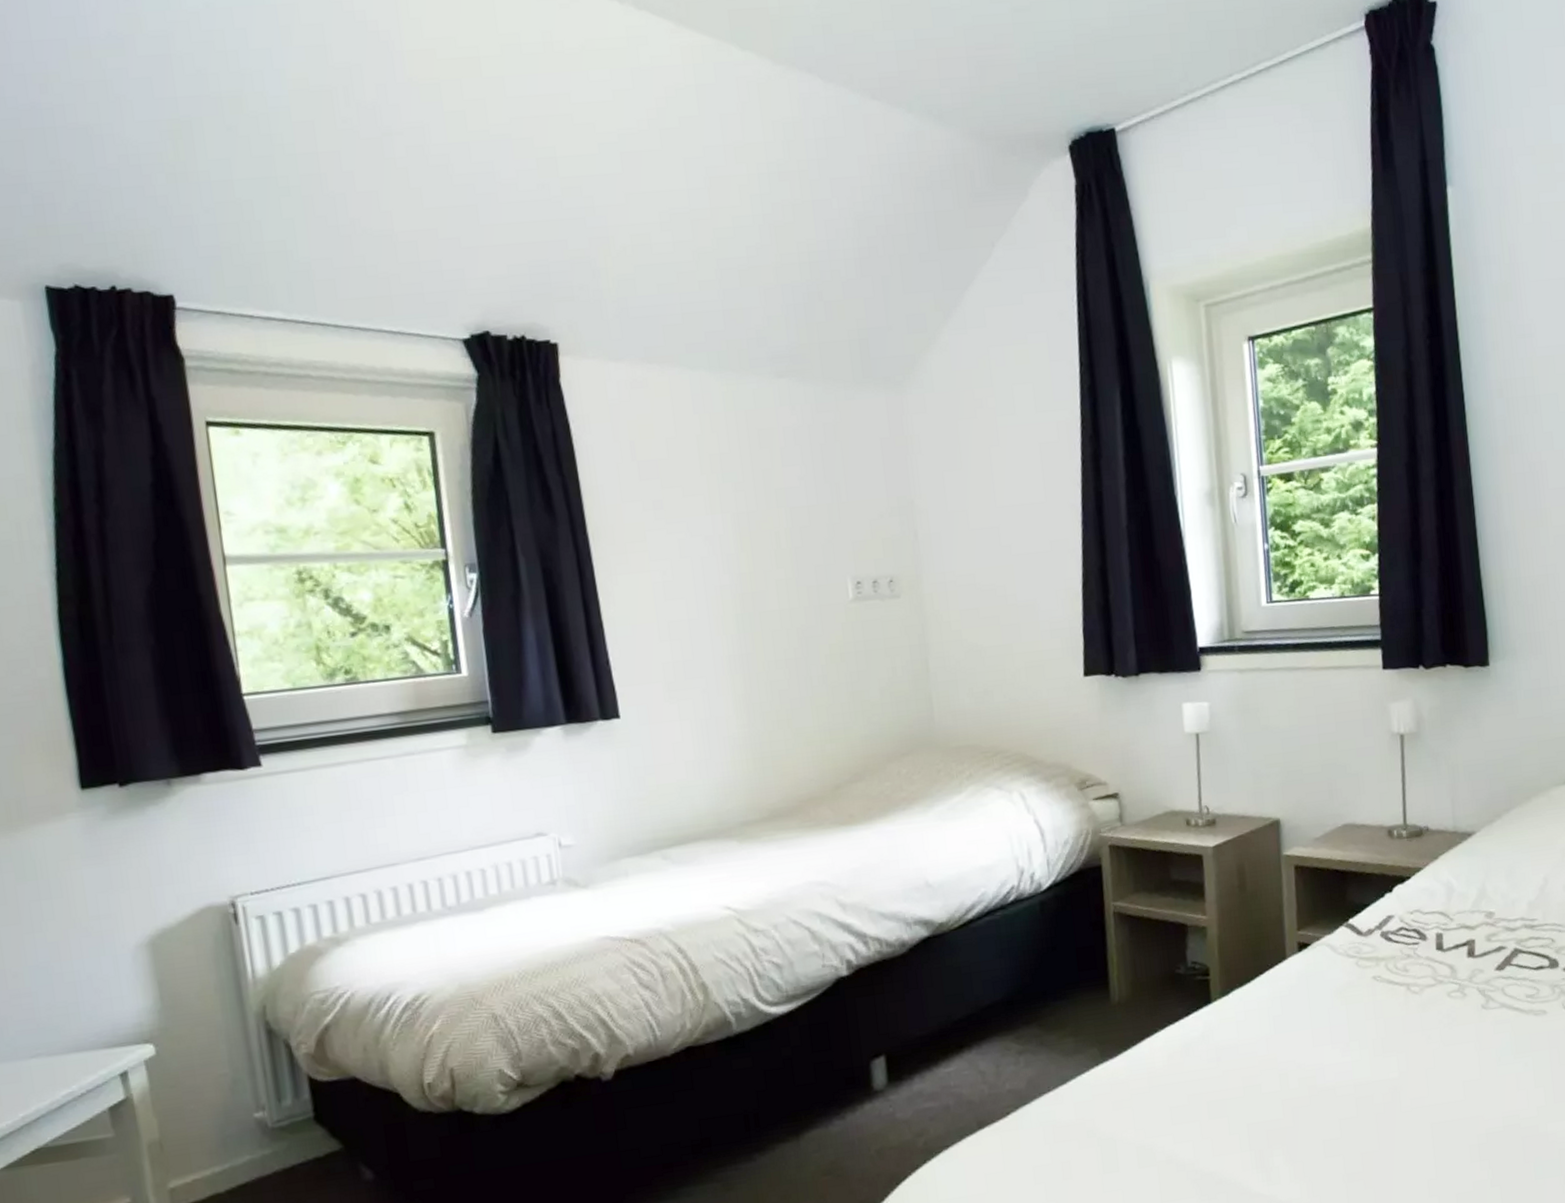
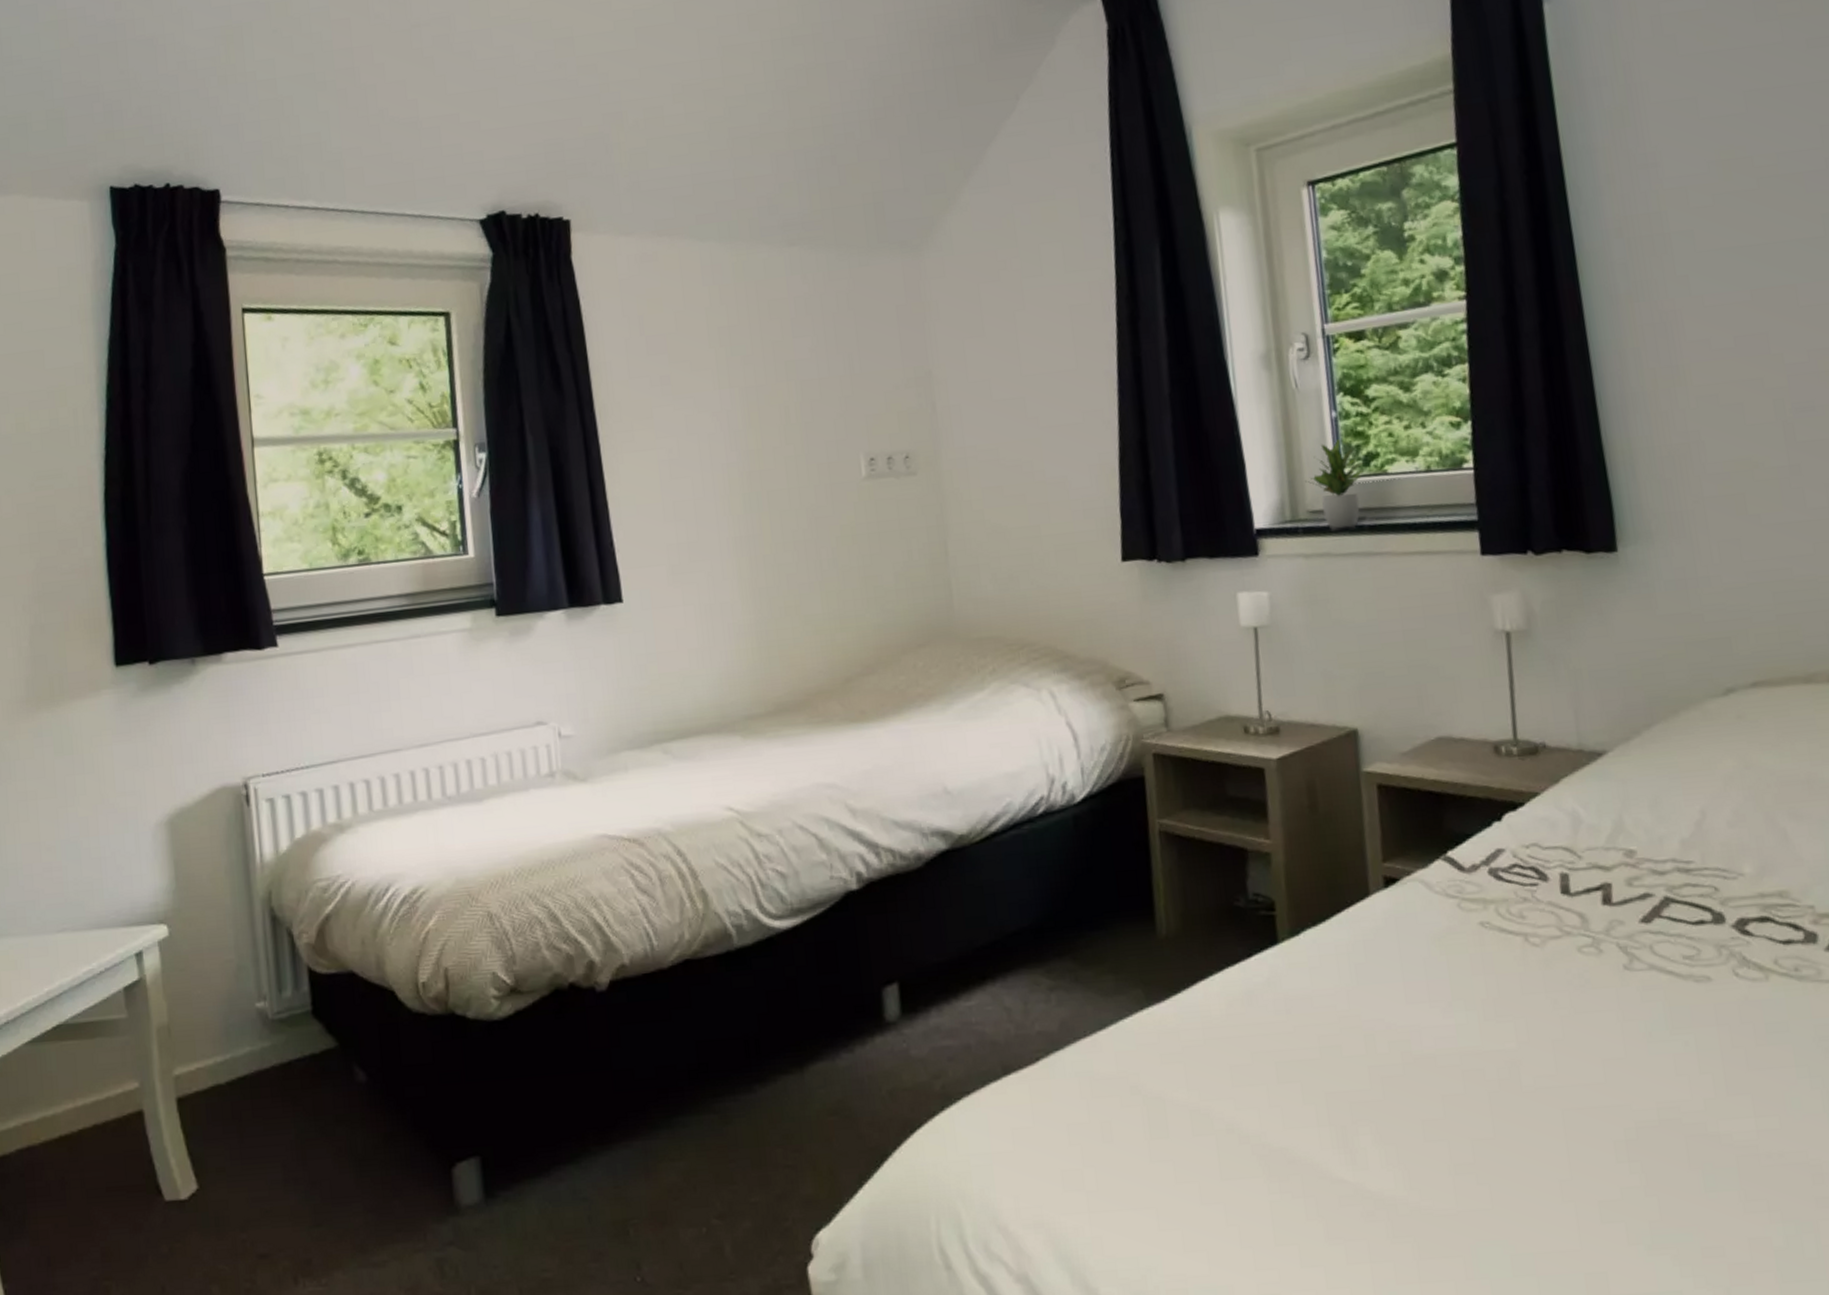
potted plant: none [1241,568,1290,650] -> present [1305,439,1364,532]

